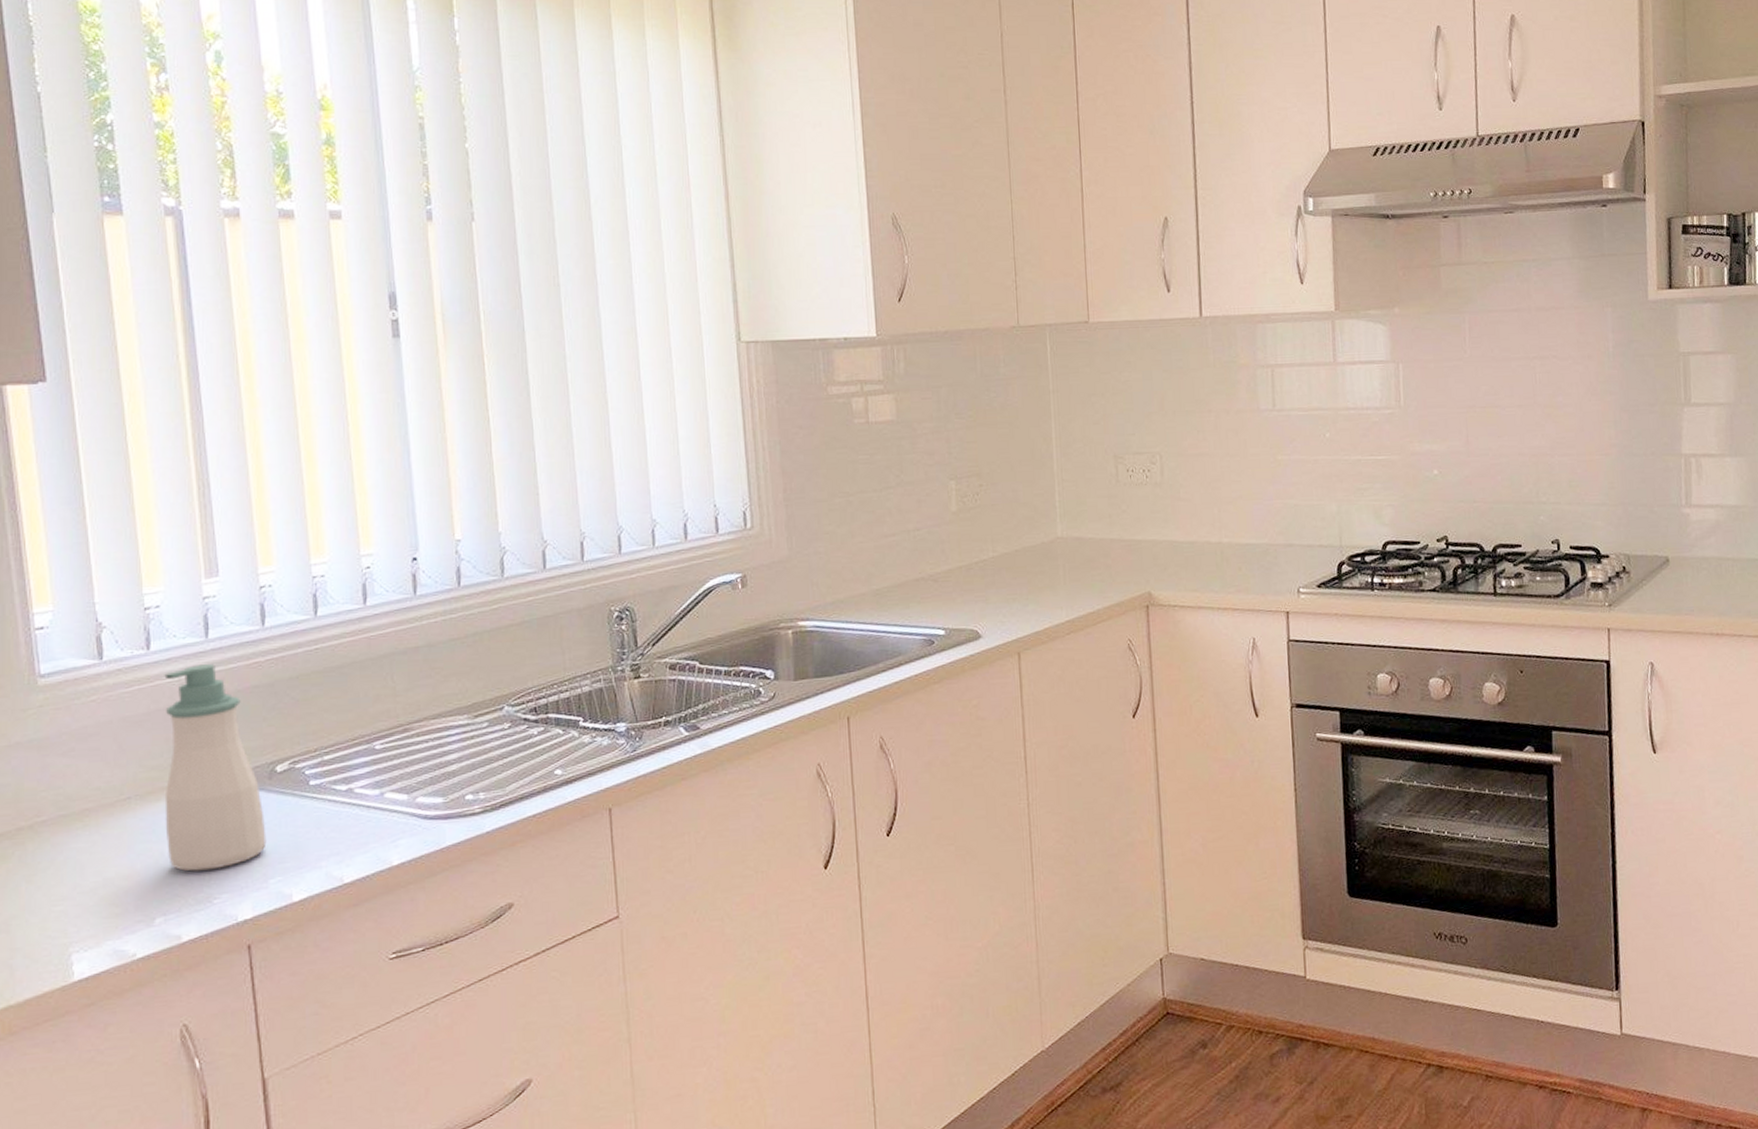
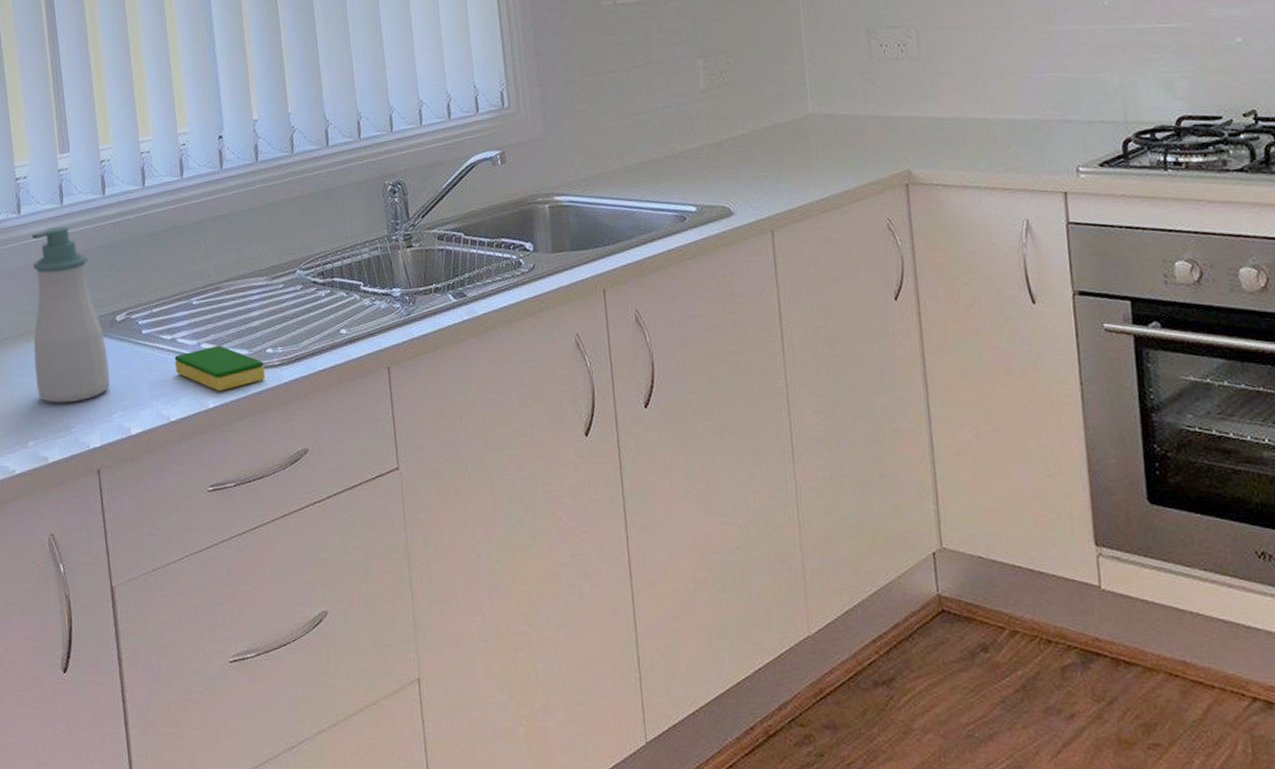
dish sponge: none [350,794,463,845] -> present [174,346,265,391]

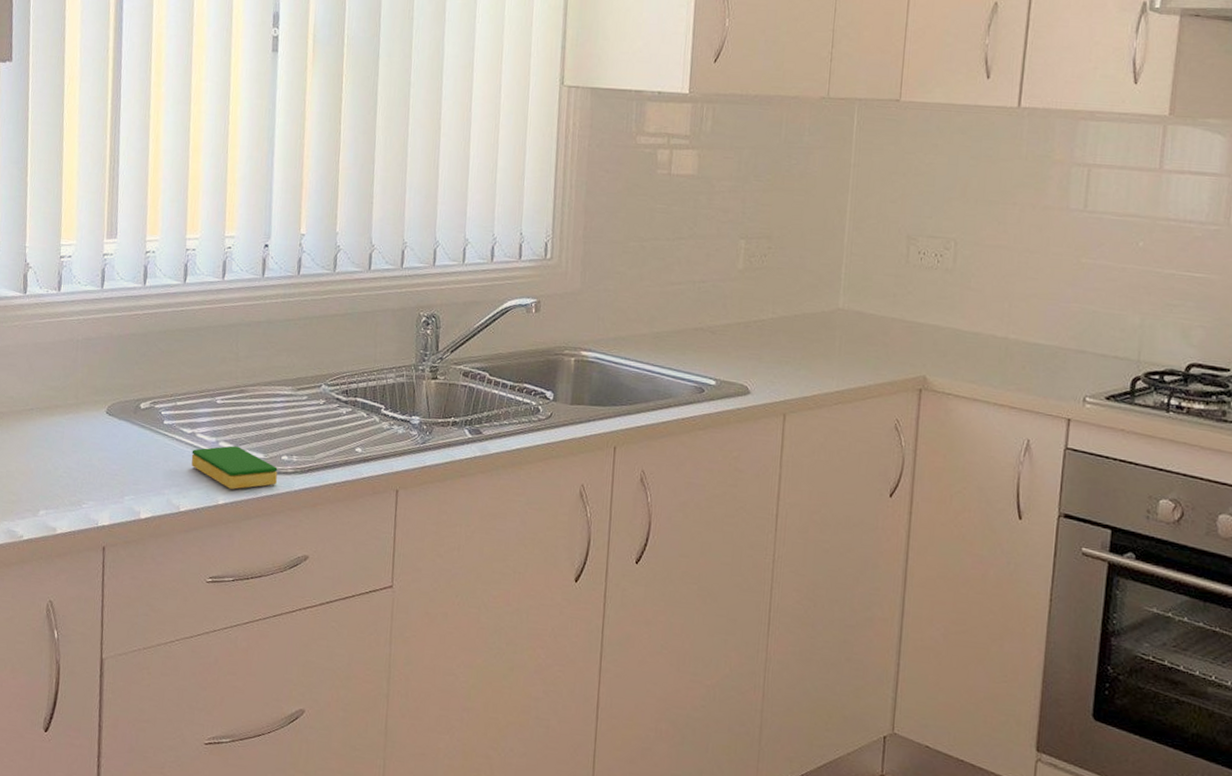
soap bottle: present [31,227,110,403] -> none [54,309,128,480]

